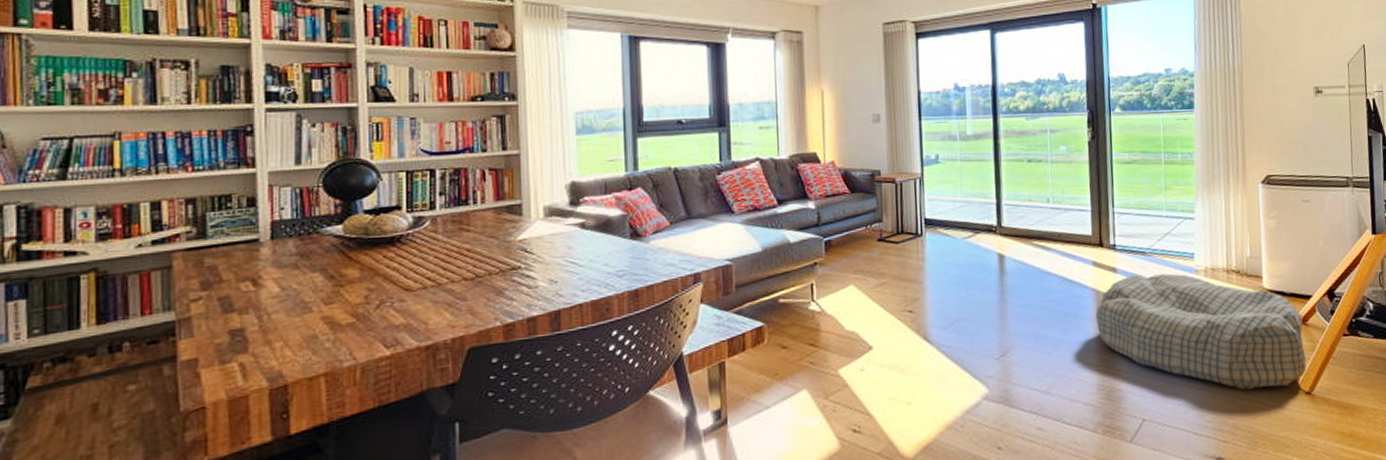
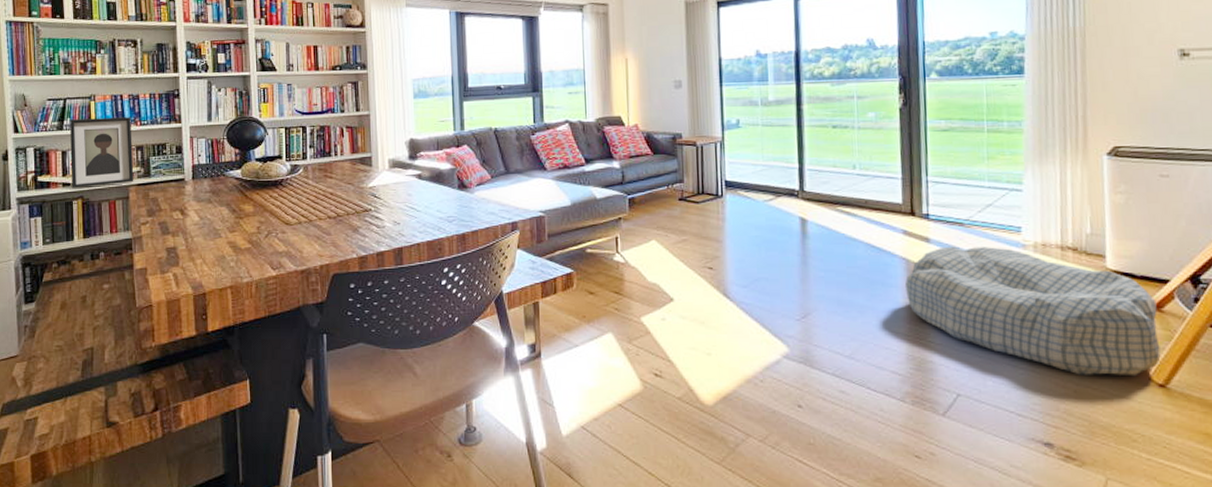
picture frame: none [77,161,181,258] -> present [69,117,134,188]

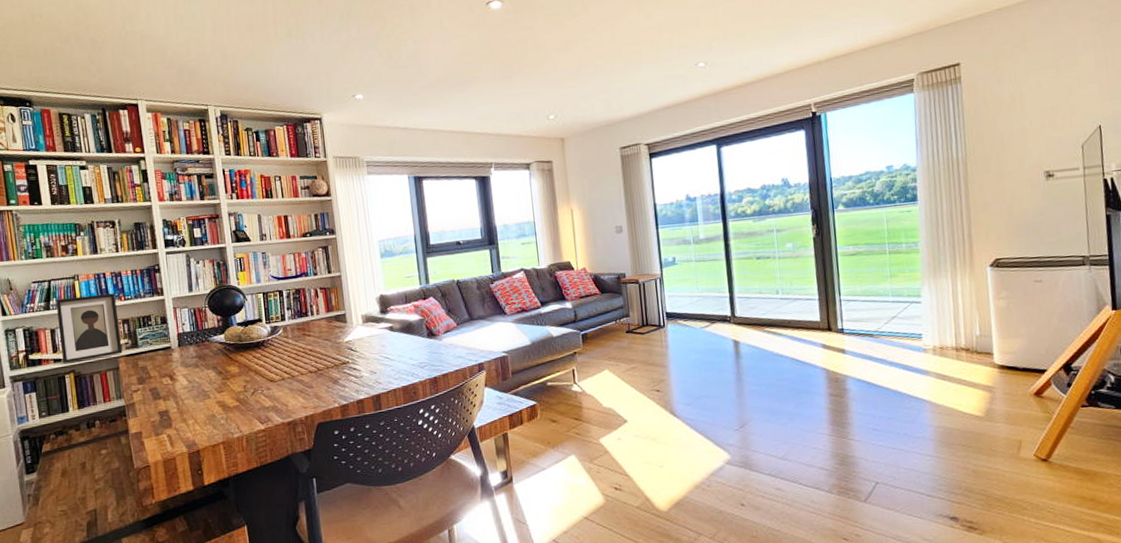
dog bed: present [905,246,1161,377] -> none [827,353,1043,457]

